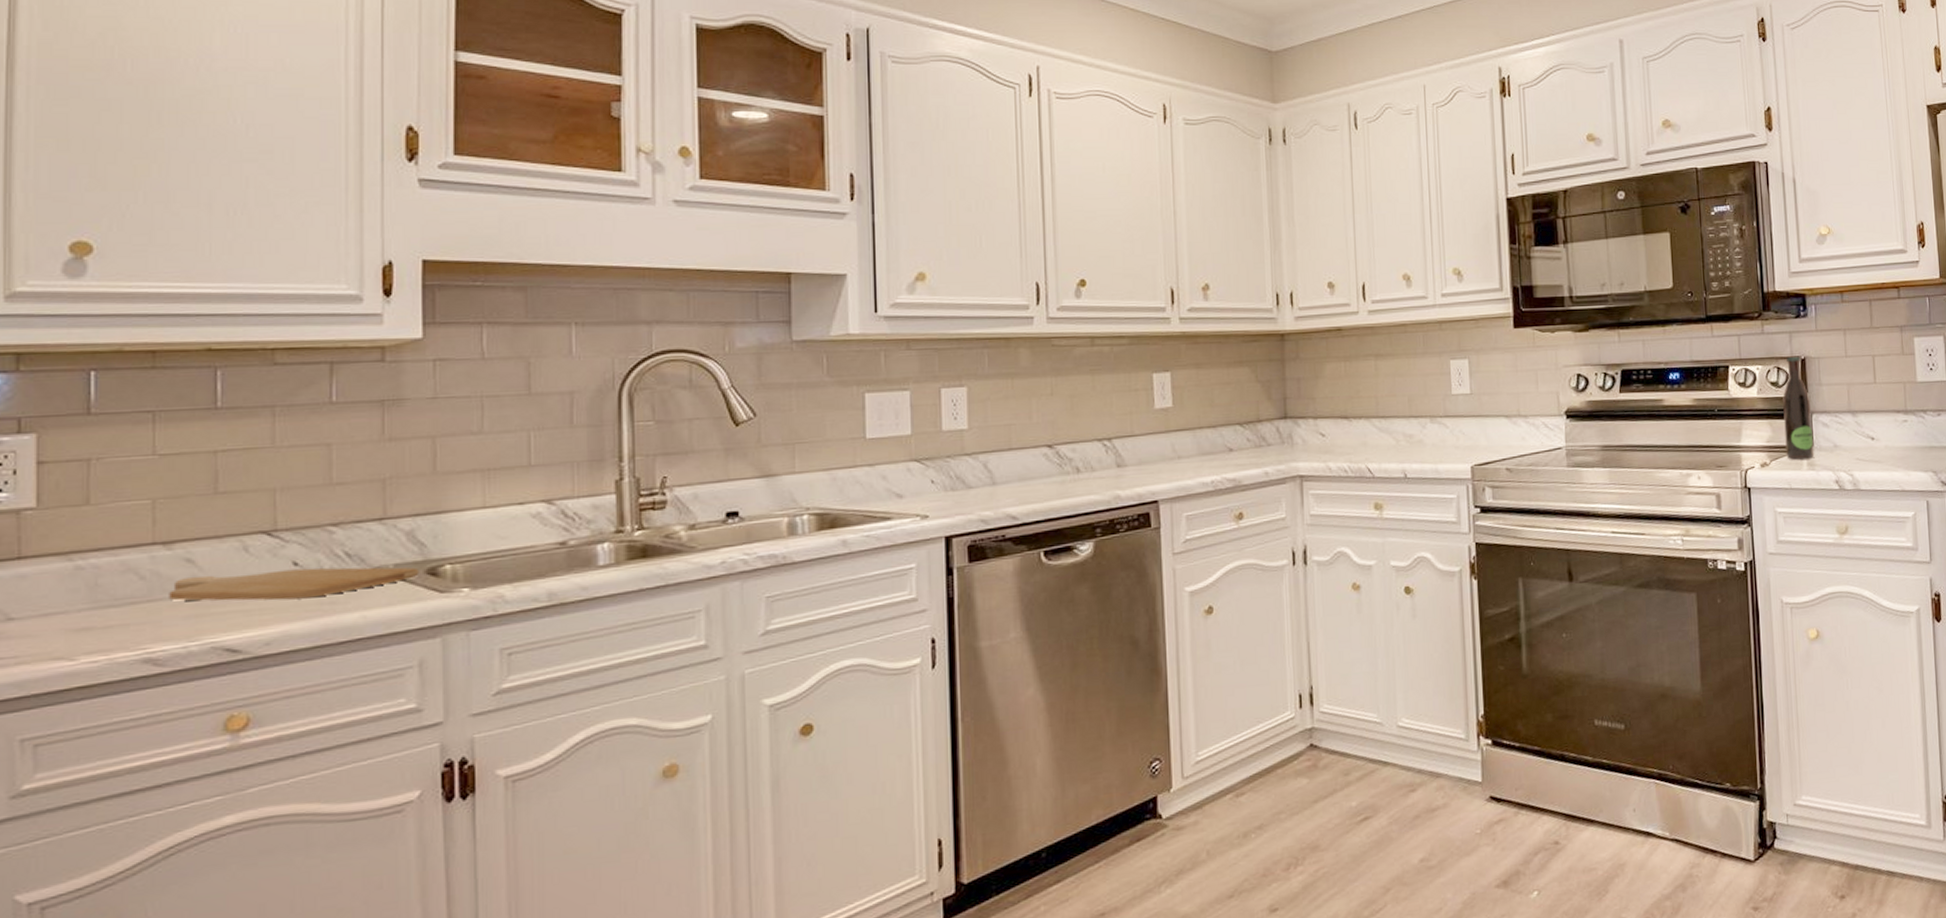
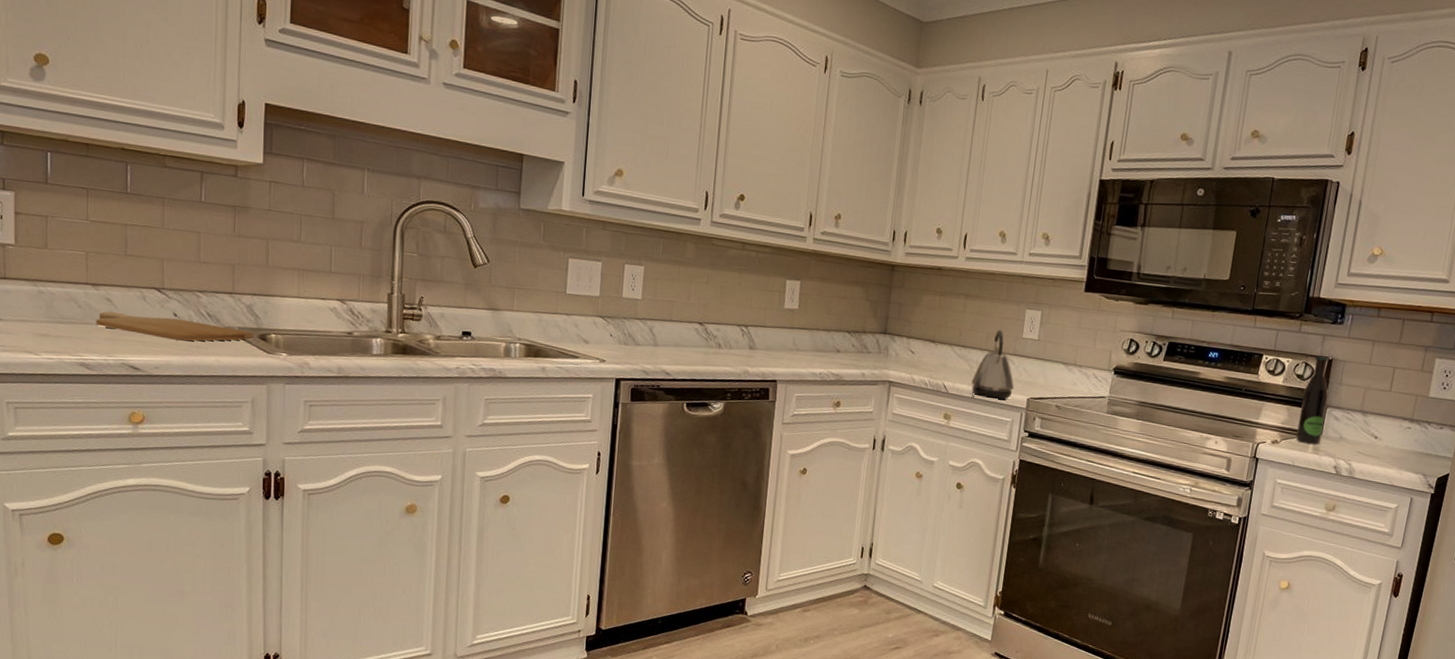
kettle: none [1400,389,1453,475] -> present [971,329,1015,400]

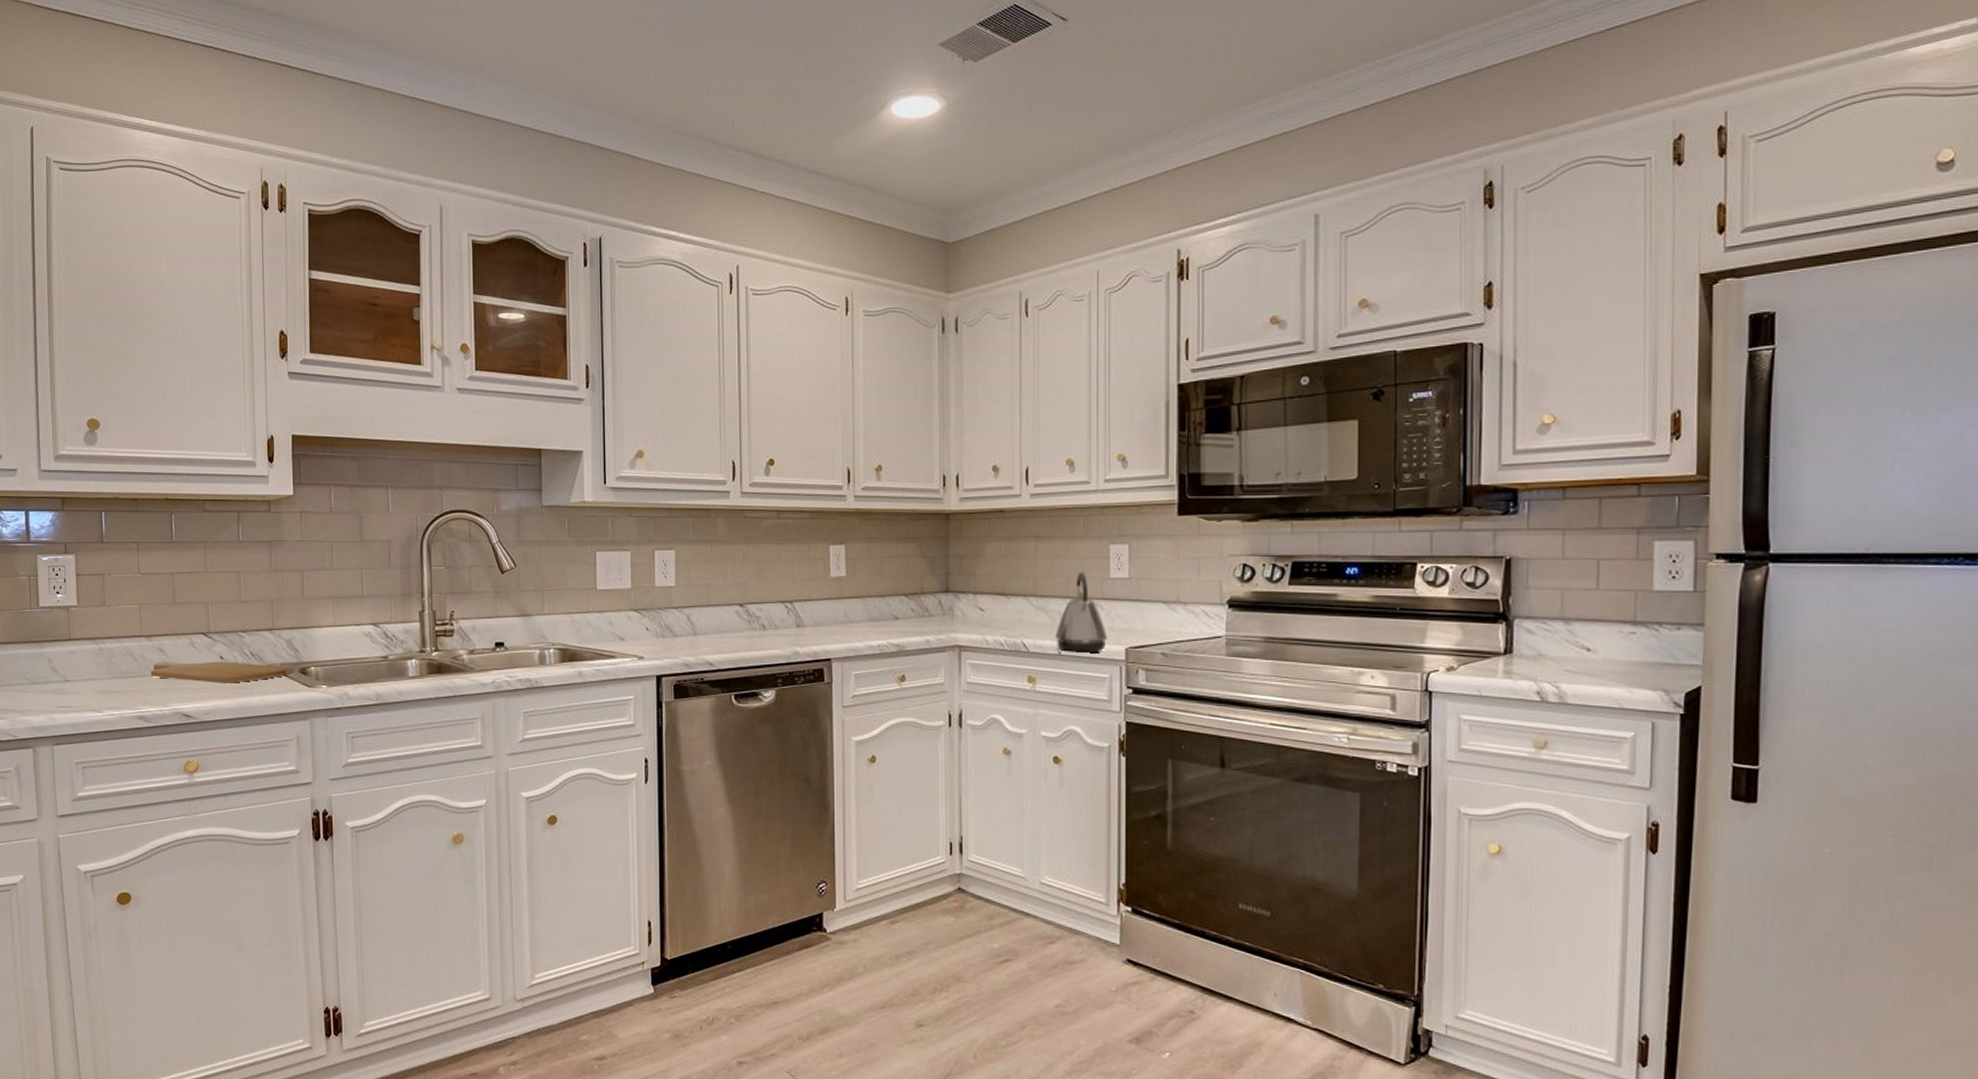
bottle: present [1295,355,1329,445] -> none [1478,556,1513,668]

